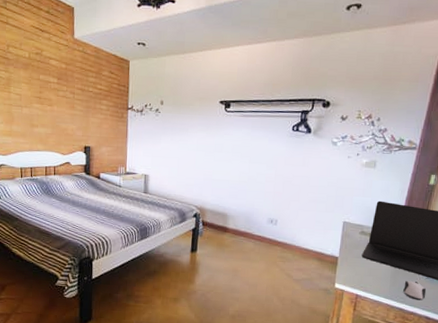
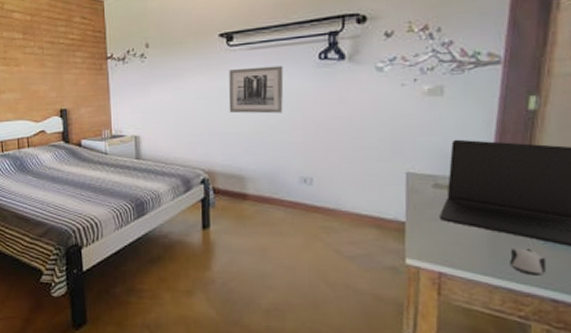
wall art: none [221,130,266,169] -> present [228,65,284,114]

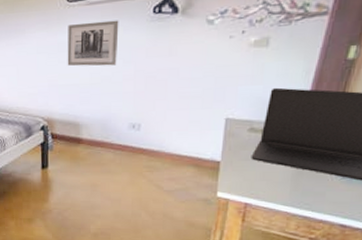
computer mouse: present [510,249,545,276] -> none [309,184,341,205]

